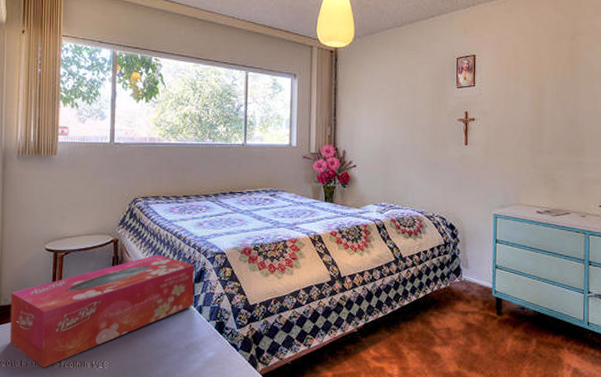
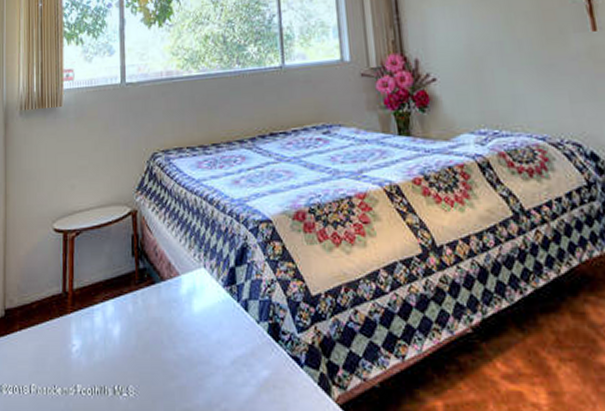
tissue box: present [9,254,194,368] -> none [16,228,236,396]

